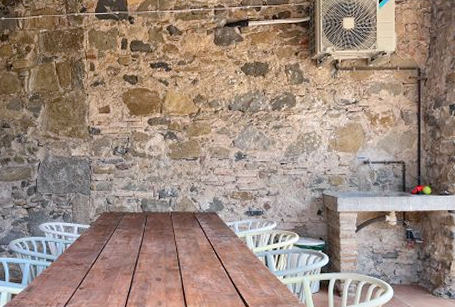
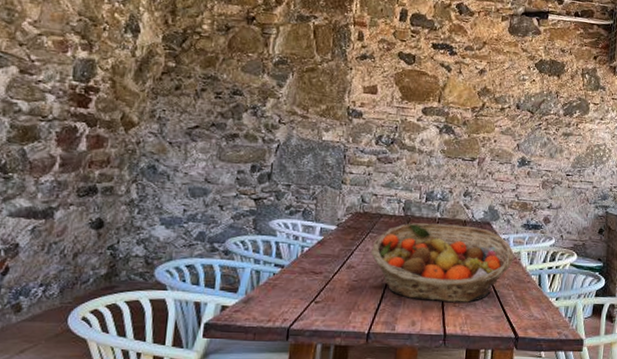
fruit basket: none [118,217,240,284] -> present [370,222,514,303]

